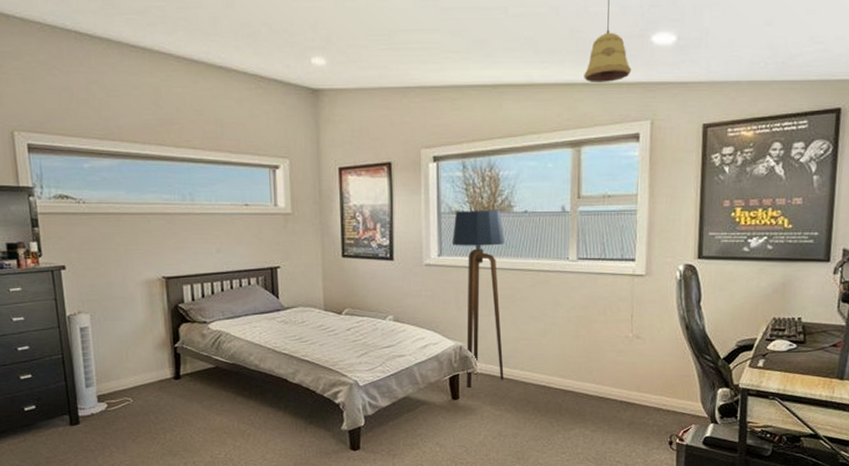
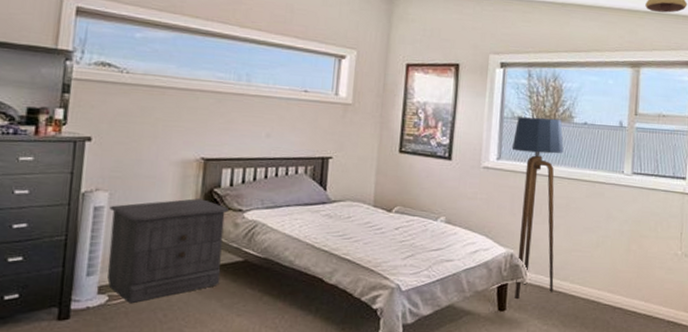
nightstand: none [93,314,198,409] -> present [107,198,229,304]

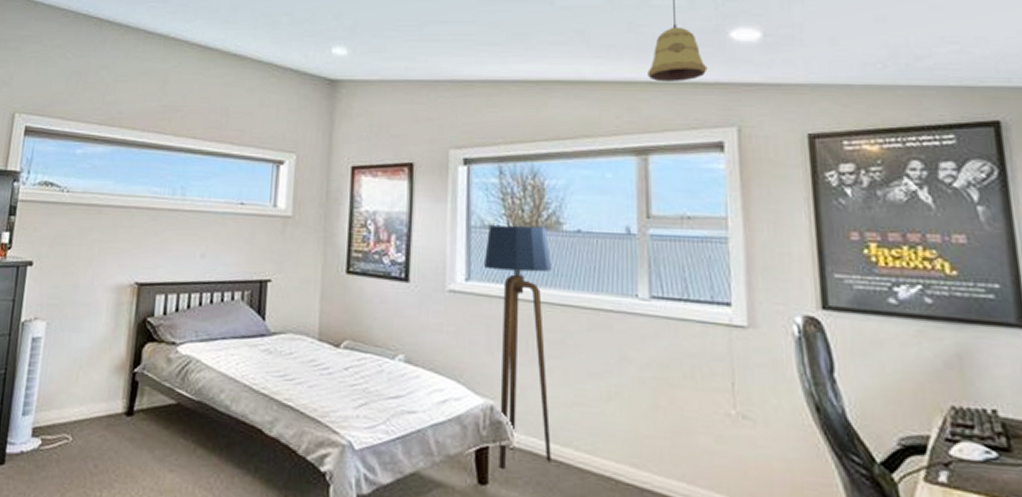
nightstand: present [107,198,229,304] -> none [41,329,162,450]

